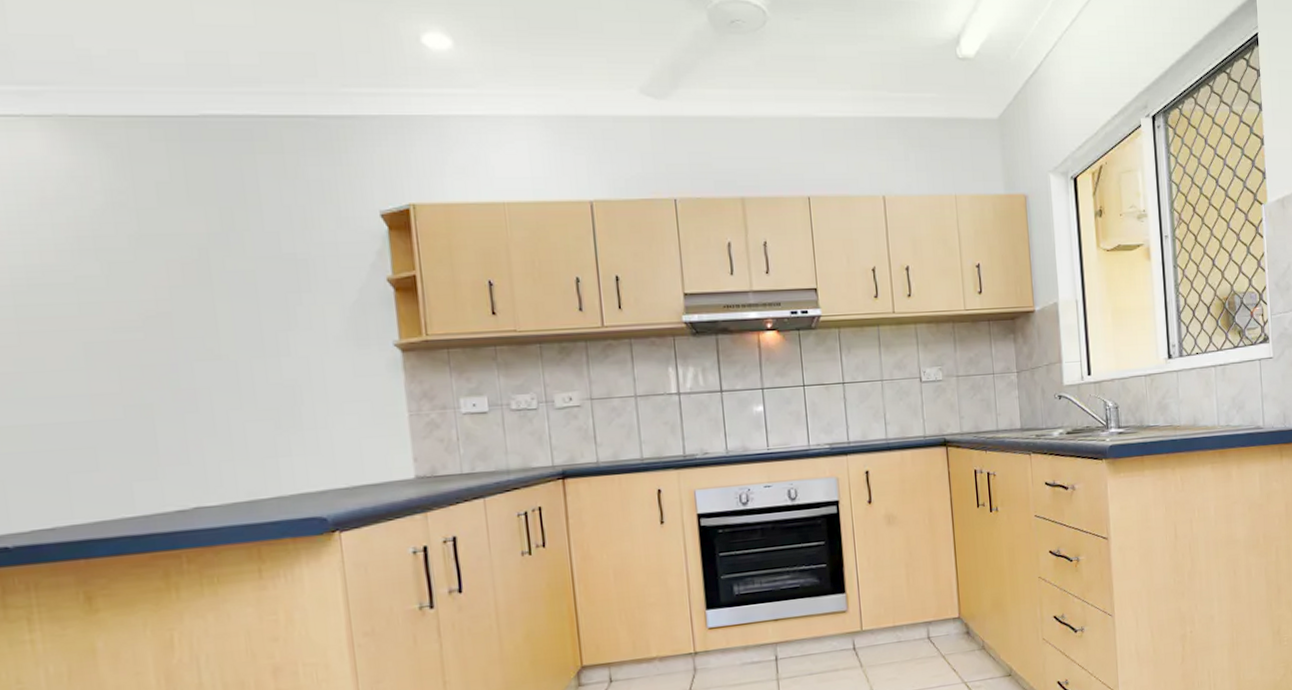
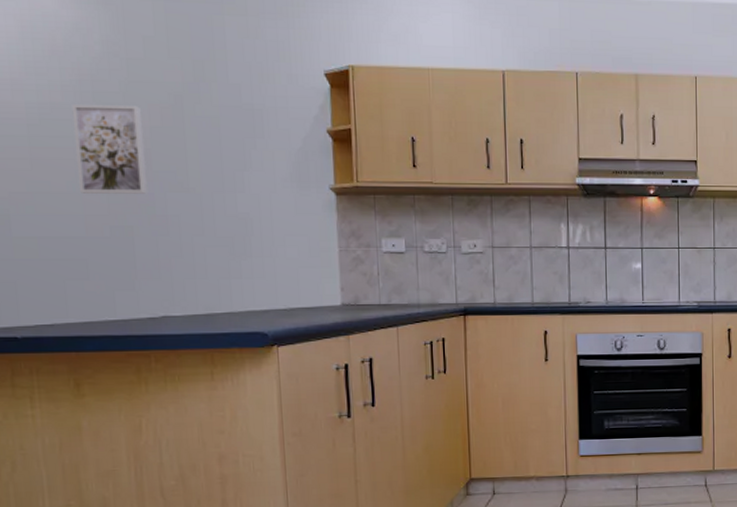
wall art: none [68,263,170,370] -> present [71,105,148,194]

